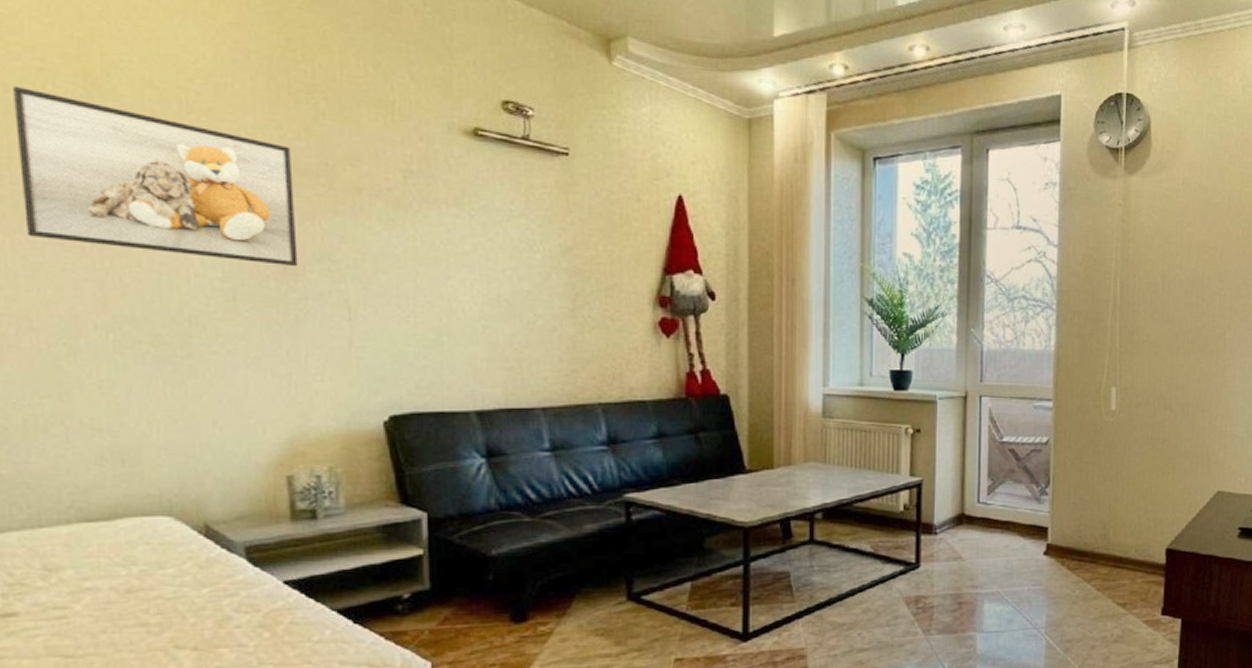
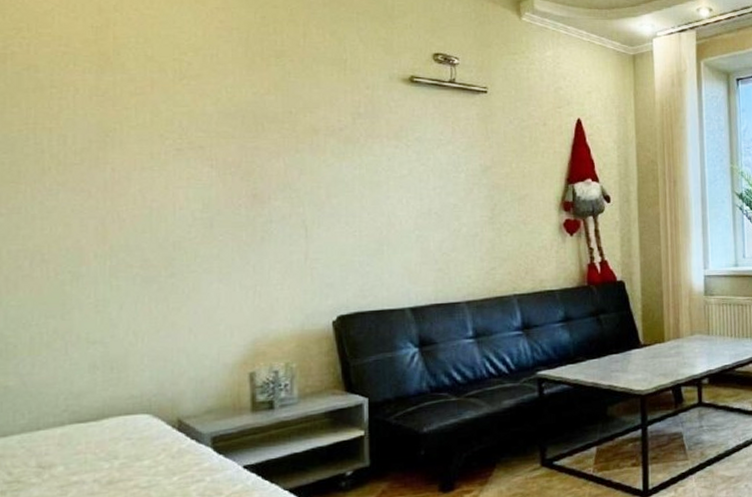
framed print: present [13,85,298,267] -> none [42,67,265,197]

